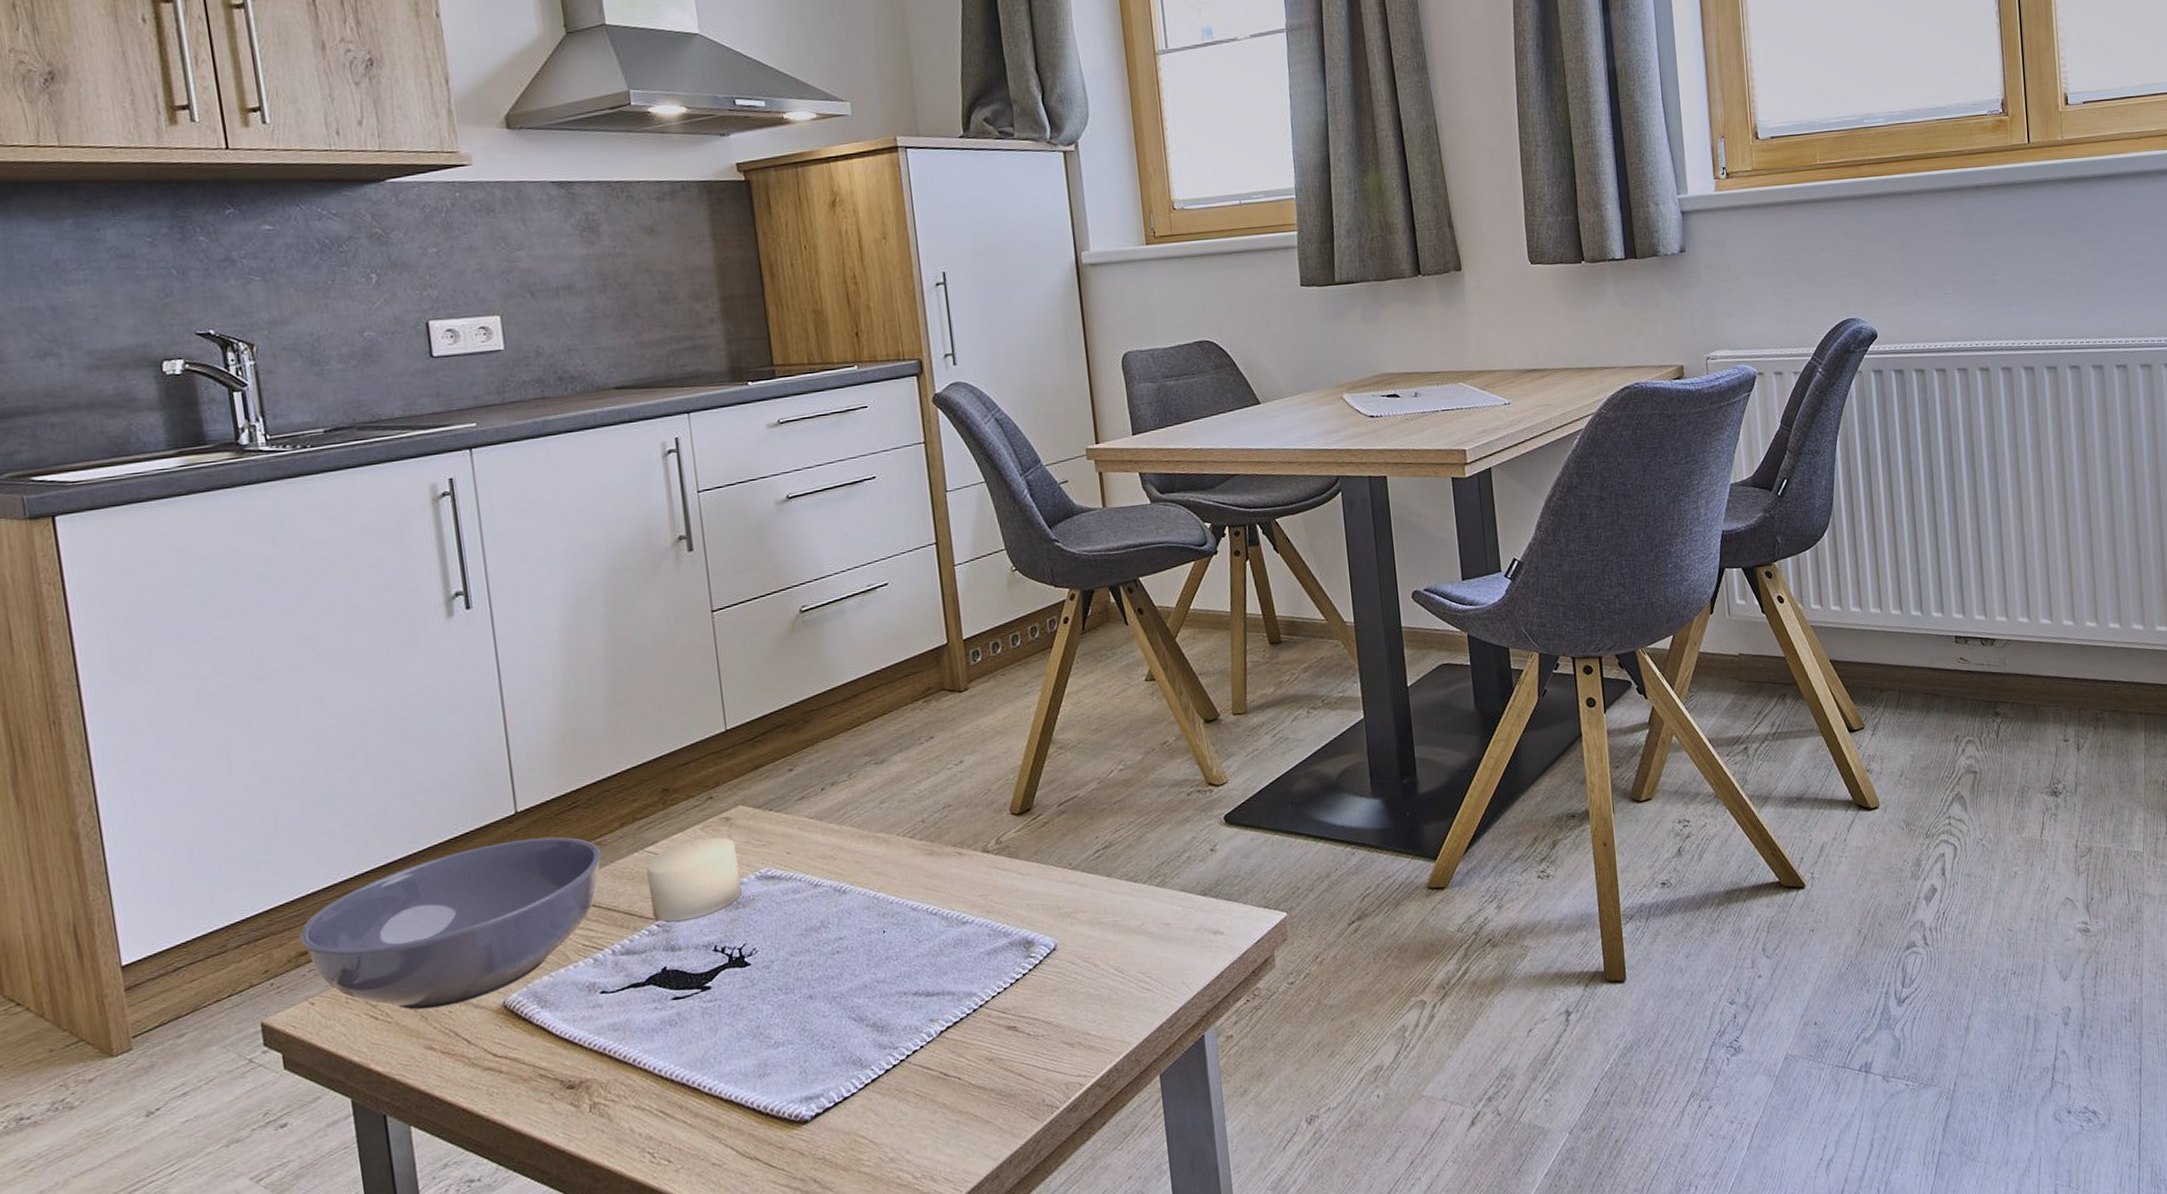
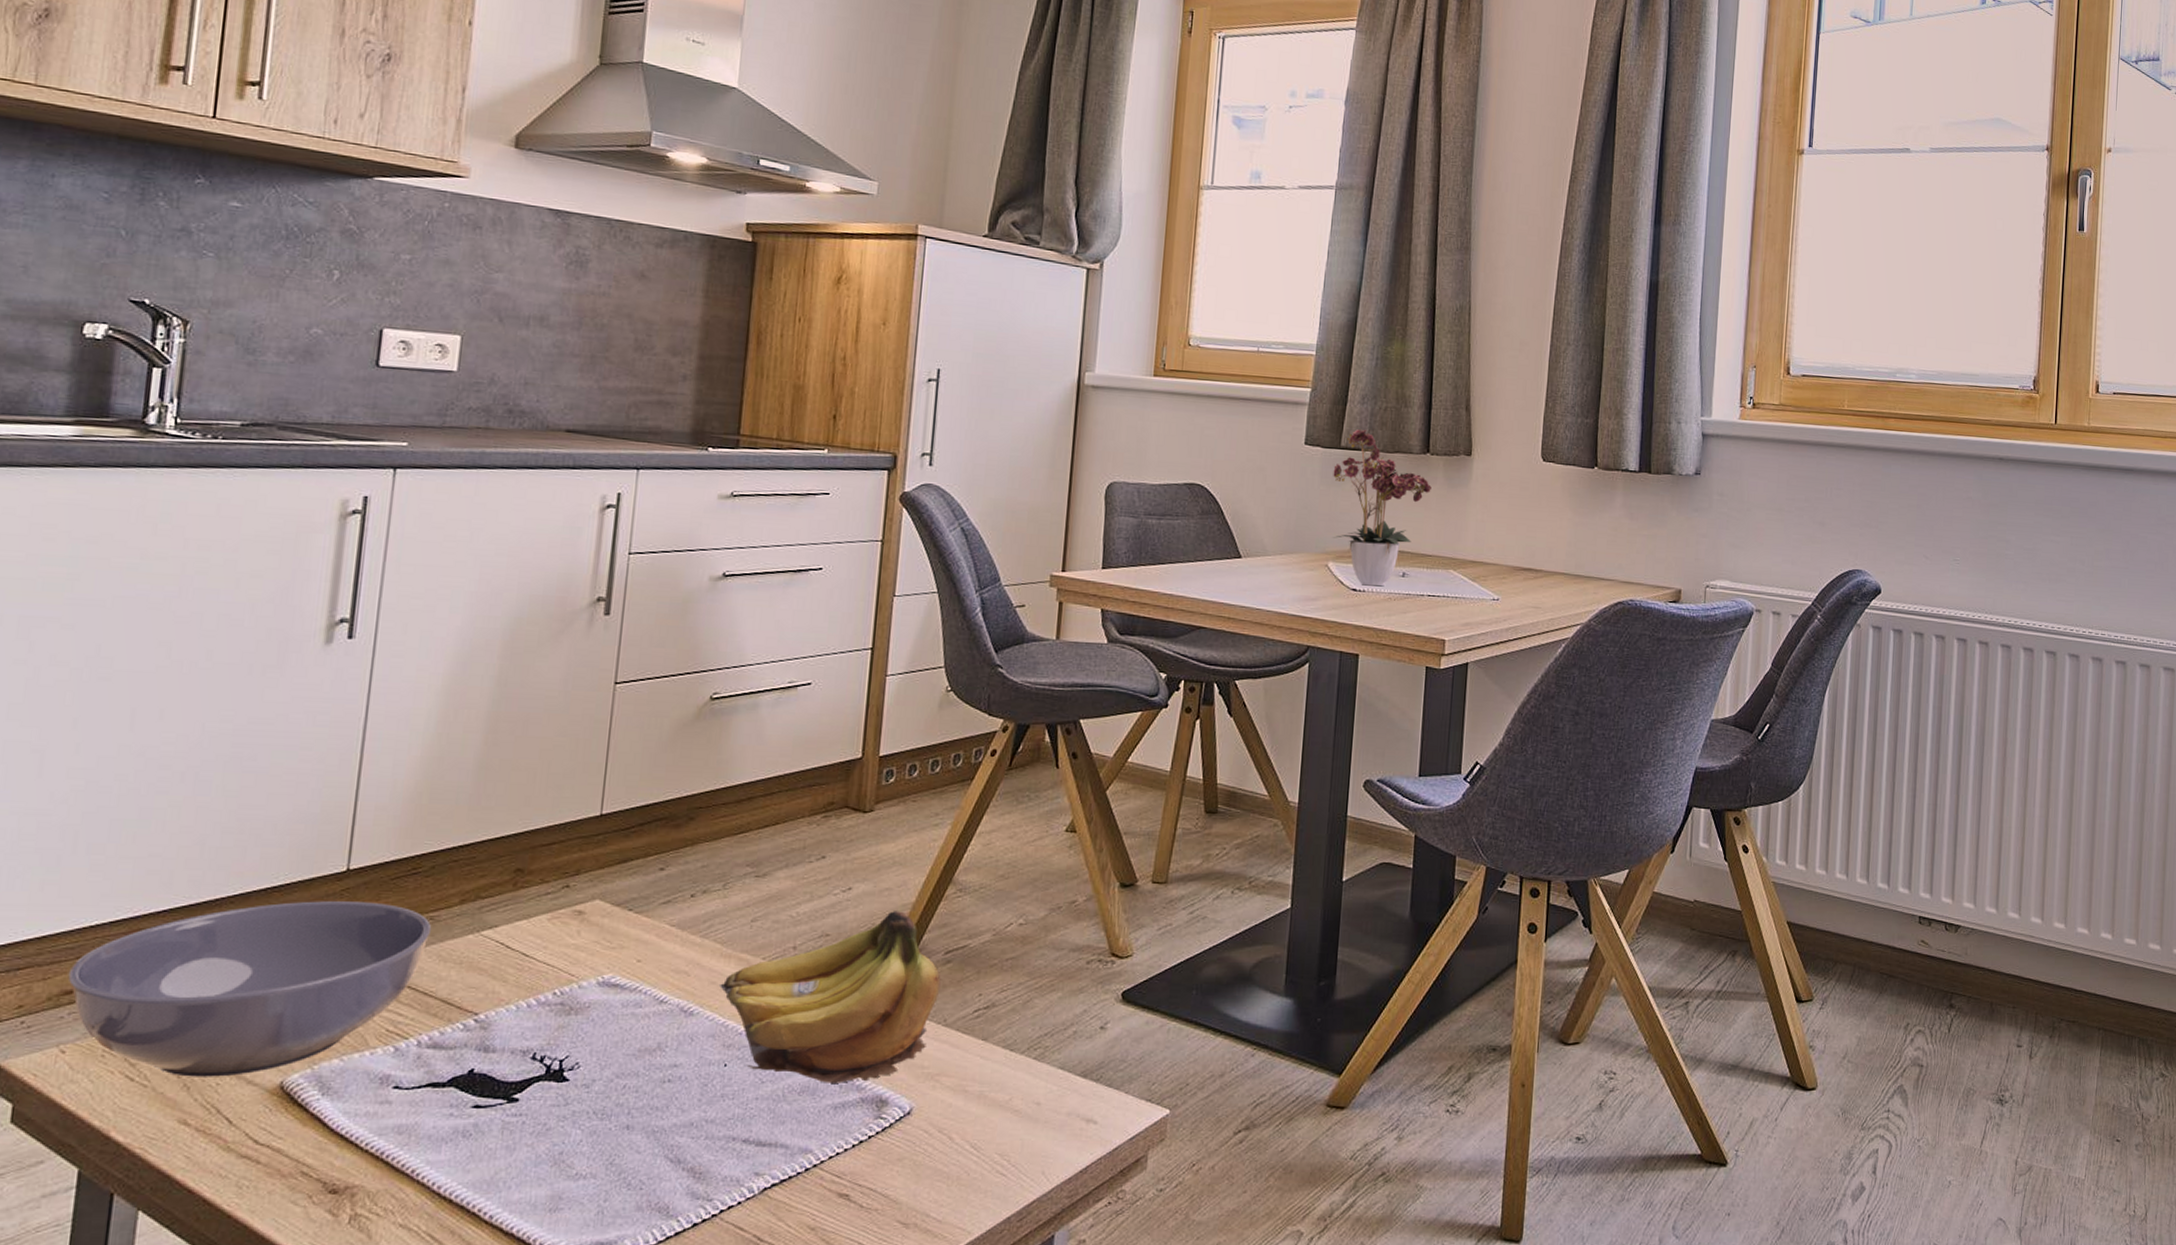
candle: present [645,837,742,923] -> none [473,930,583,1019]
fruit: none [863,774,1060,934] -> present [718,911,941,1083]
flower arrangement: none [1332,262,1429,411] -> present [1332,429,1432,587]

